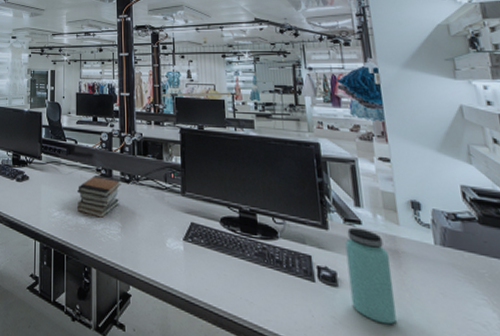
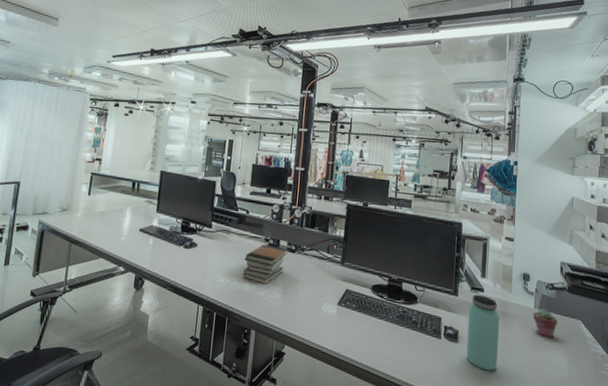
potted succulent: none [434,244,473,284] -> present [532,308,558,338]

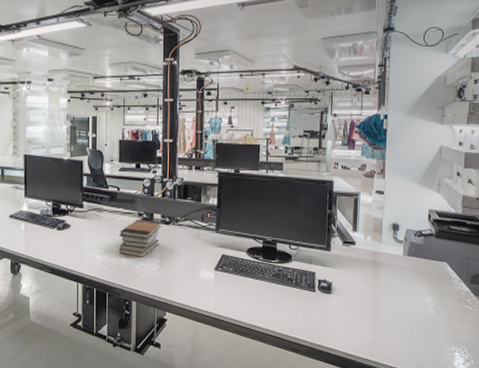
bottle: present [466,294,500,371] -> none [339,247,371,316]
potted succulent: present [532,308,558,338] -> none [401,254,425,281]

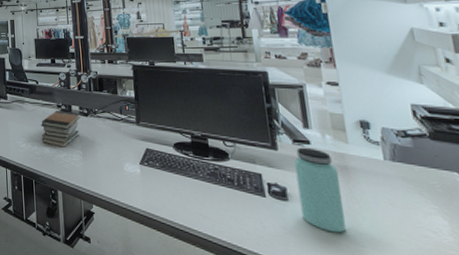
bottle: none [339,247,371,316] -> present [294,147,346,233]

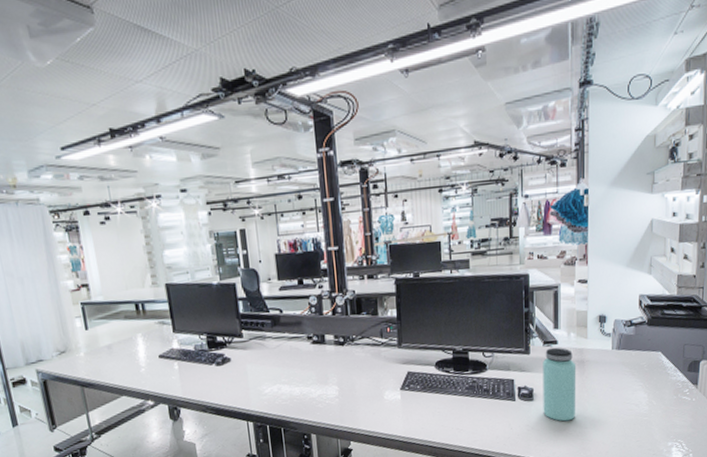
book stack: present [40,110,80,147] -> none [287,342,336,386]

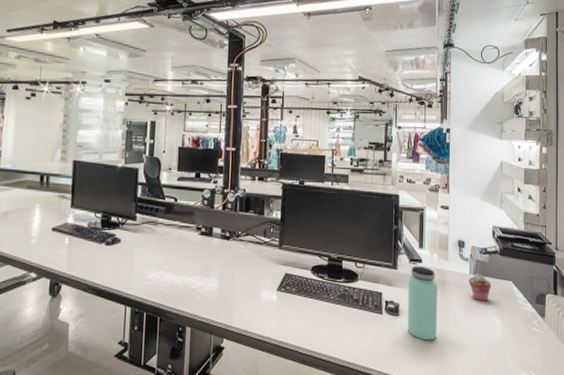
potted succulent: none [610,347,637,377] -> present [468,273,492,302]

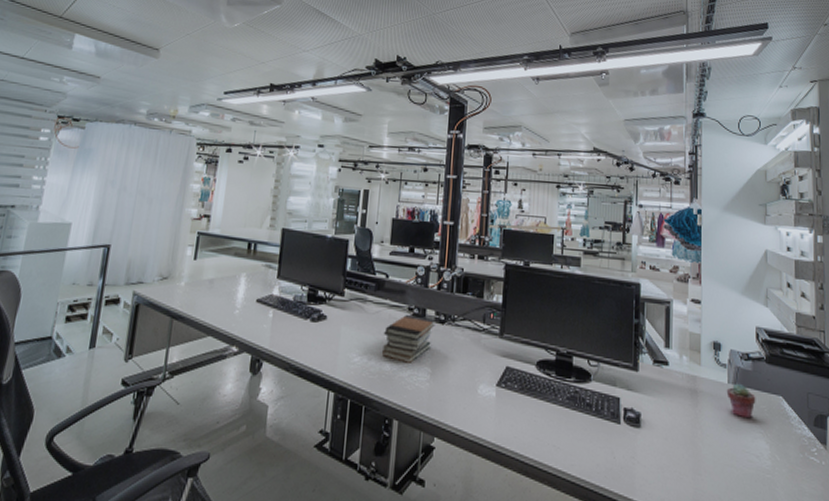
book stack: none [174,233,221,276] -> present [382,314,435,363]
bottle: present [407,266,438,341] -> none [651,368,689,462]

